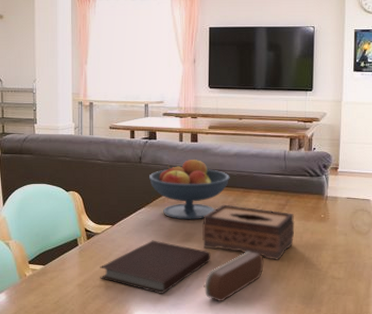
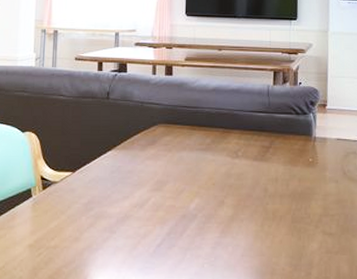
notebook: present [100,240,211,294] -> none [55,190,185,255]
fruit bowl: present [148,158,230,220] -> none [116,93,208,165]
tissue box: present [202,204,295,260] -> none [176,147,280,213]
pencil case: present [204,252,264,302] -> none [176,203,246,265]

